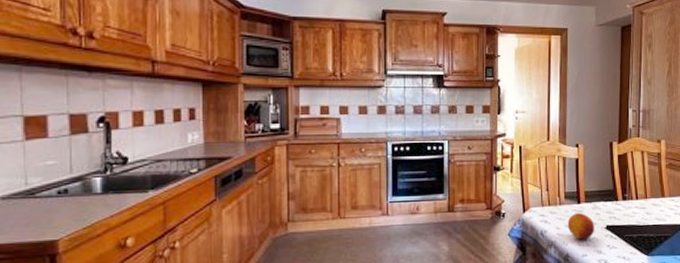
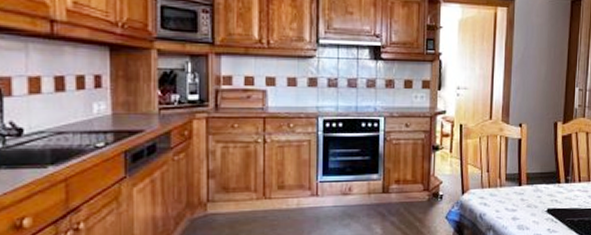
fruit: present [567,213,595,240] -> none [507,196,536,224]

